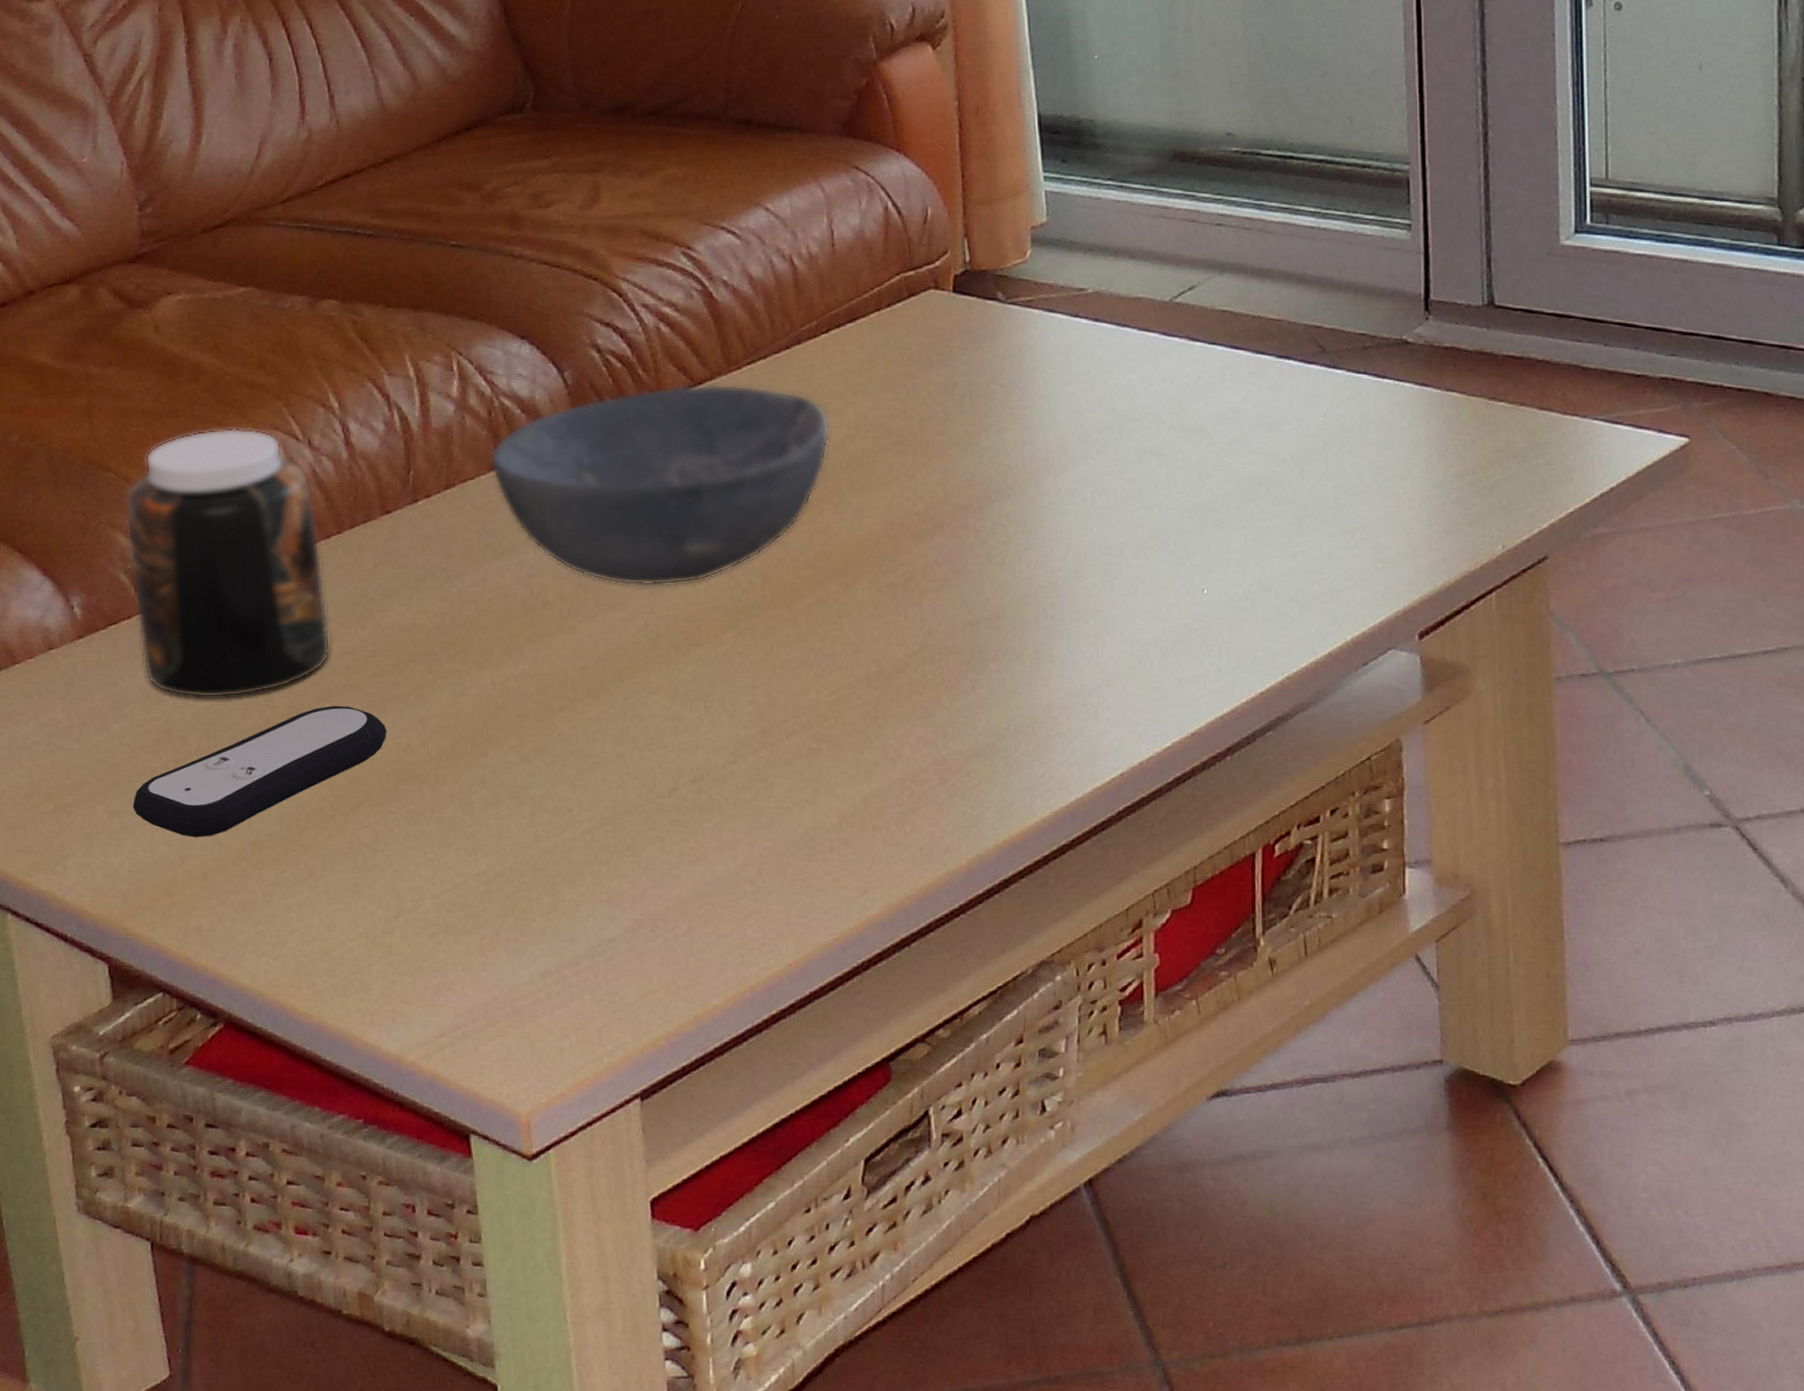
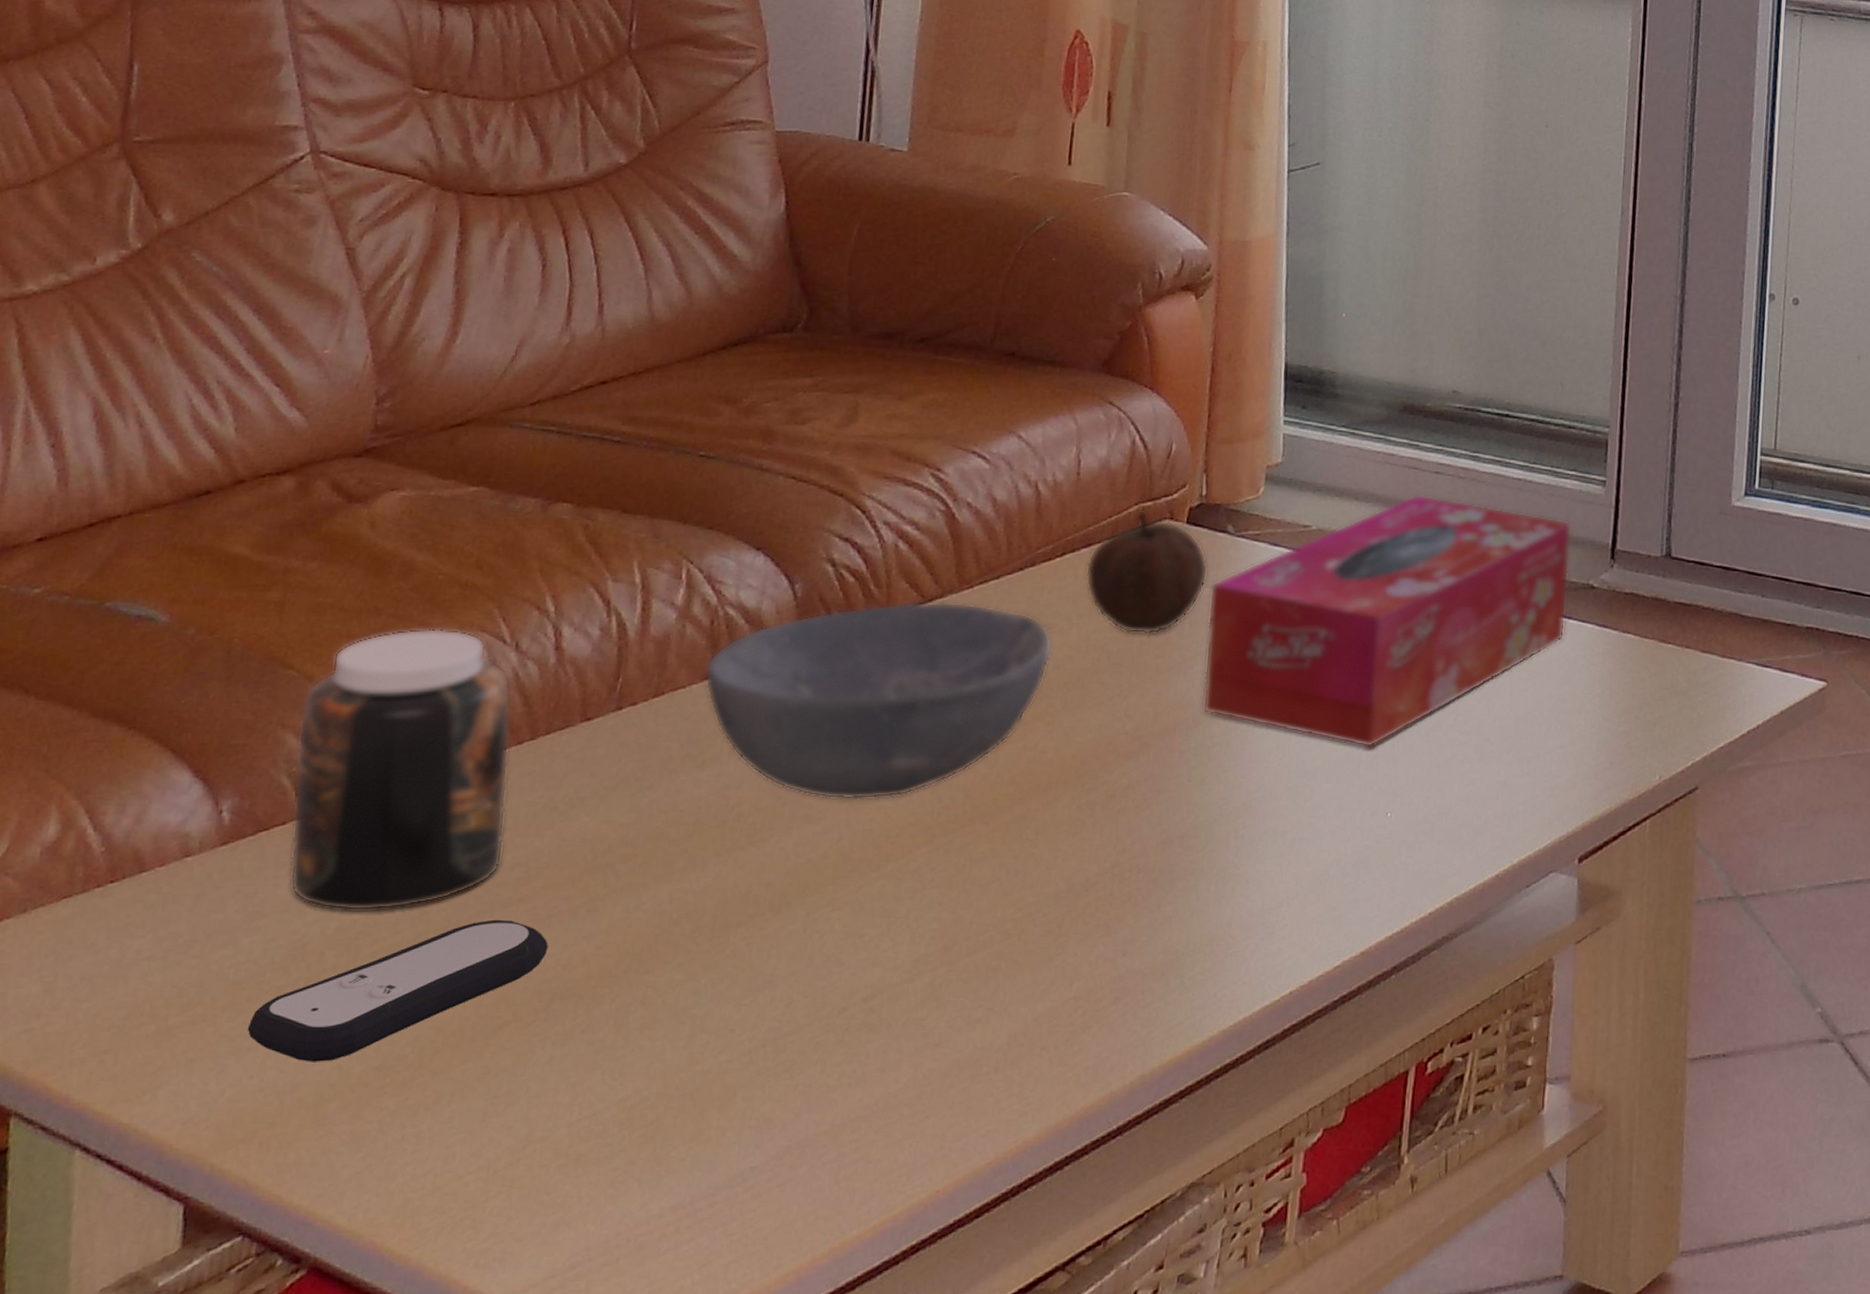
fruit: none [853,279,982,410] -> present [1085,509,1208,634]
tissue box: none [986,249,1380,522] -> present [1202,494,1572,748]

